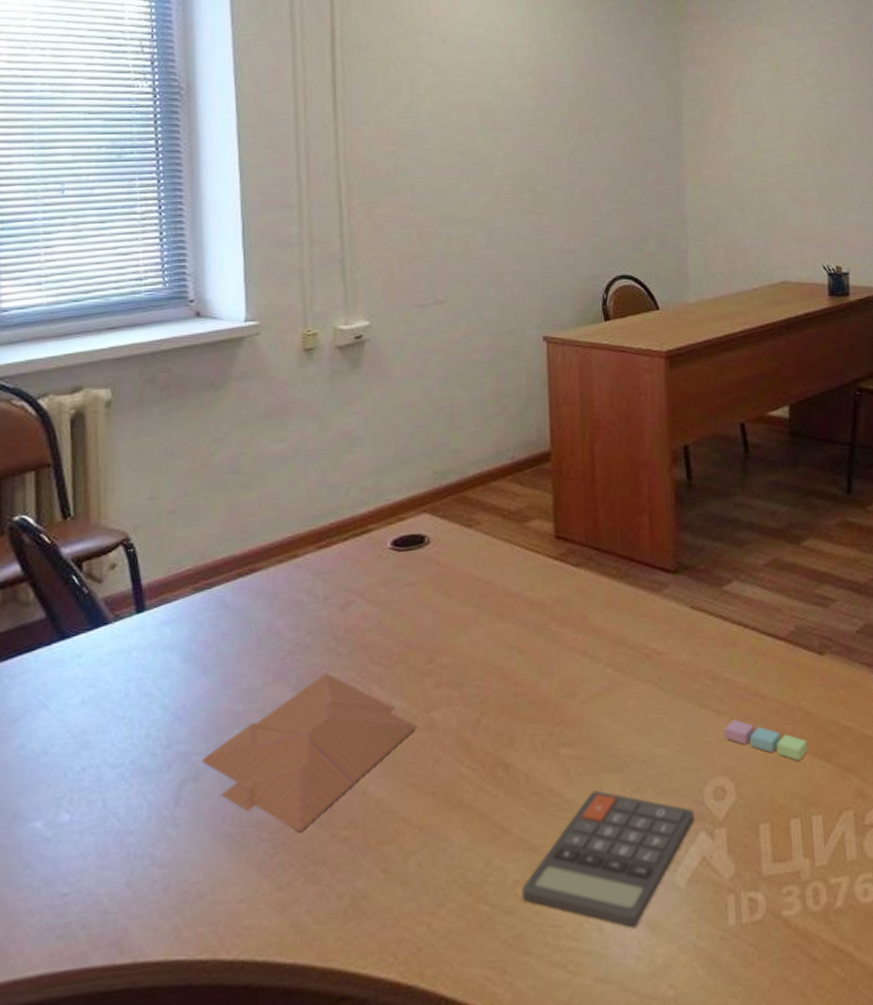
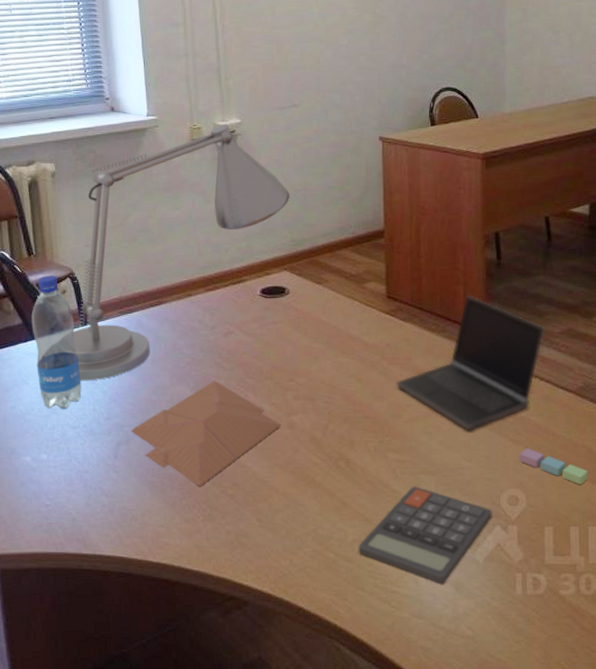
bottle: none [60,544,131,743] -> present [31,275,82,410]
desk lamp: none [122,328,432,695] -> present [73,124,290,381]
laptop computer: none [568,525,747,706] -> present [396,294,545,431]

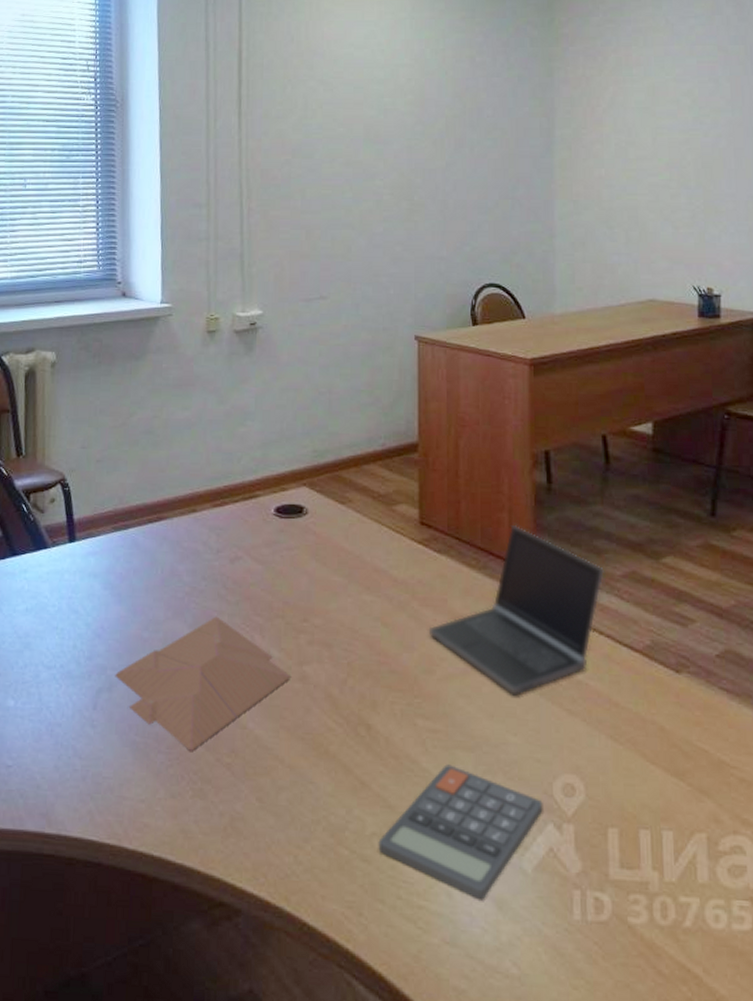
bottle: present [31,275,82,410] -> none [12,480,63,645]
desk lamp: present [73,124,290,381] -> none [57,315,313,610]
sticky notes: present [519,447,589,485] -> none [575,720,661,773]

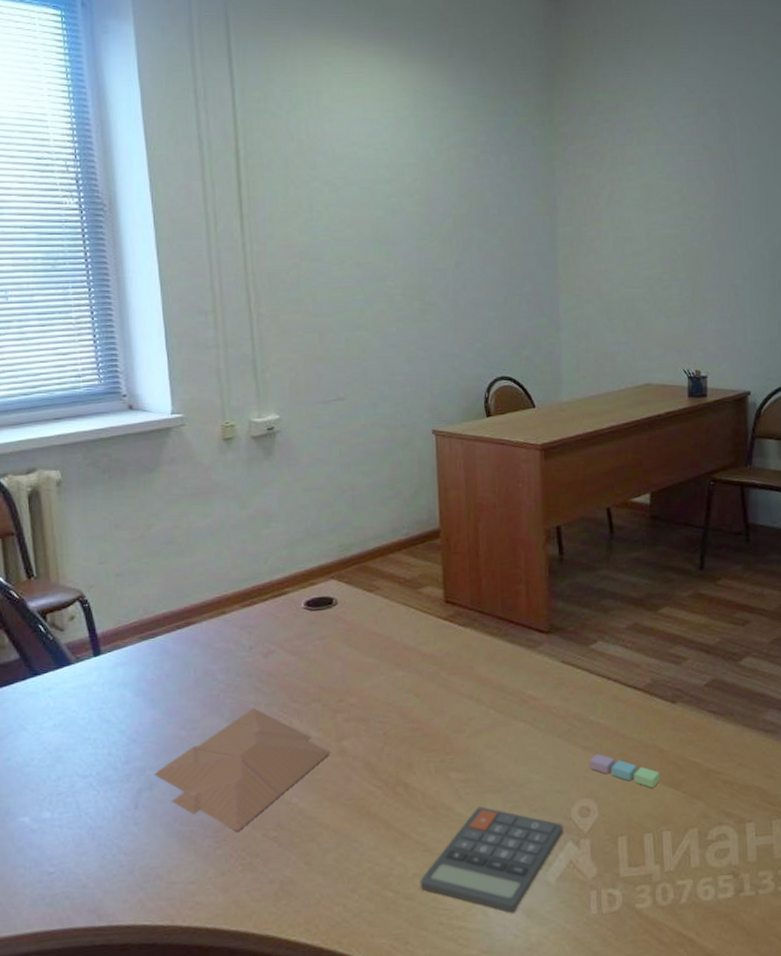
laptop computer: present [428,524,604,696] -> none [457,593,611,741]
sticky notes: none [575,720,661,773] -> present [589,753,661,788]

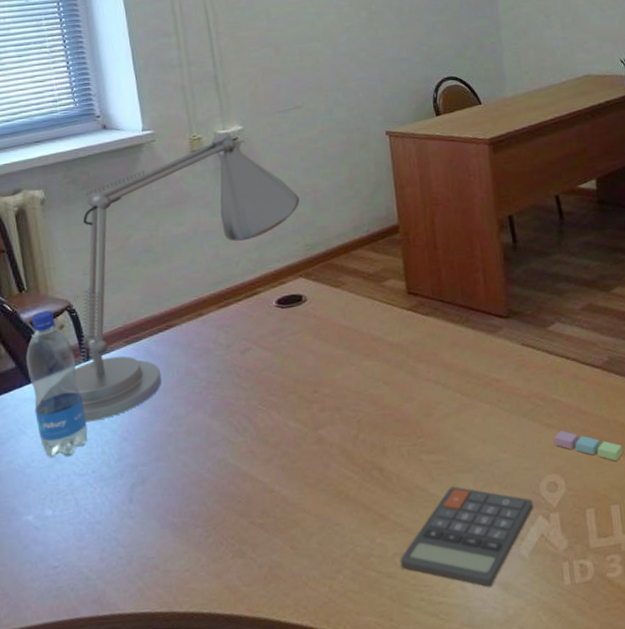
bottle: none [31,599,94,757] -> present [25,310,88,458]
desk lamp: none [83,421,336,721] -> present [74,132,300,423]
papers: present [155,707,331,831] -> none [146,402,309,520]

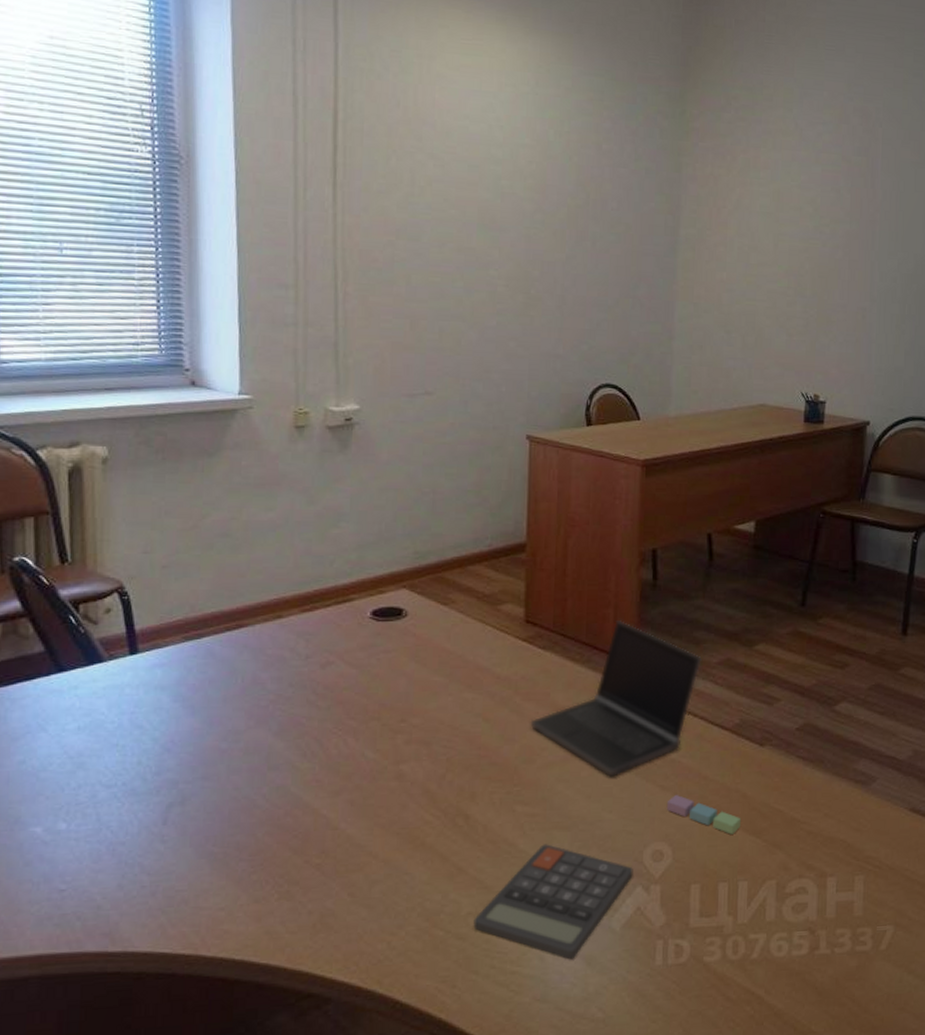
bottle: present [25,310,88,458] -> none [58,589,124,764]
desk lamp: present [74,132,300,423] -> none [116,410,415,726]
laptop computer: none [424,281,567,421] -> present [530,619,702,777]

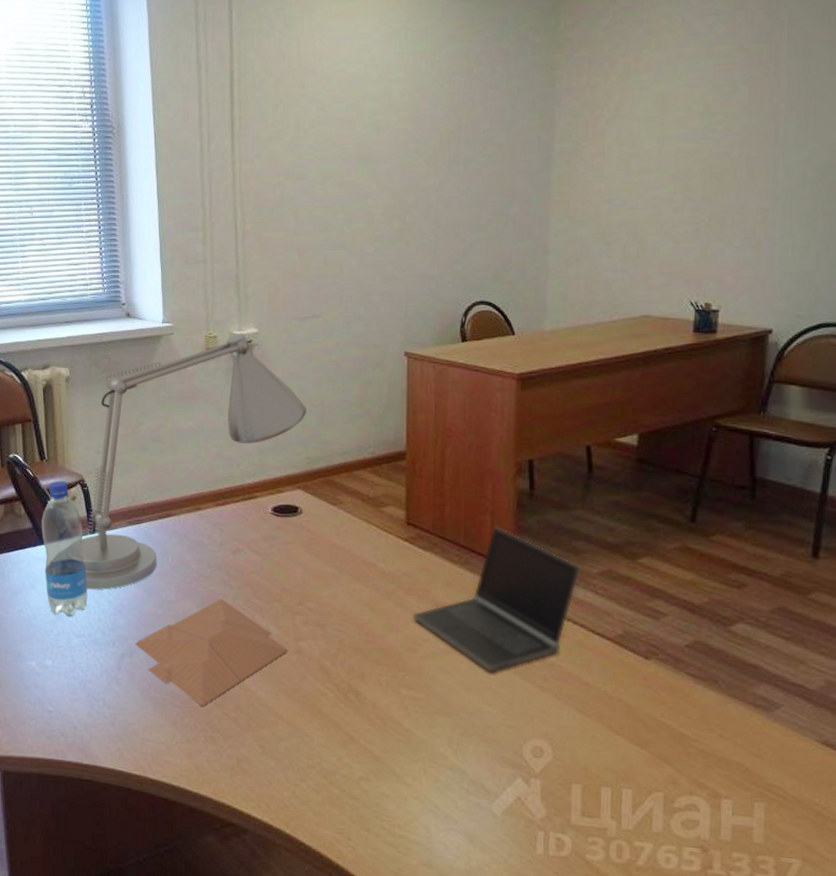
bottle: none [58,589,124,764] -> present [41,481,88,617]
desk lamp: none [116,410,415,726] -> present [81,334,306,590]
papers: none [188,722,387,856] -> present [135,598,289,706]
calculator: present [473,844,633,958] -> none [365,726,513,833]
sticky notes: present [666,794,742,835] -> none [546,696,625,742]

